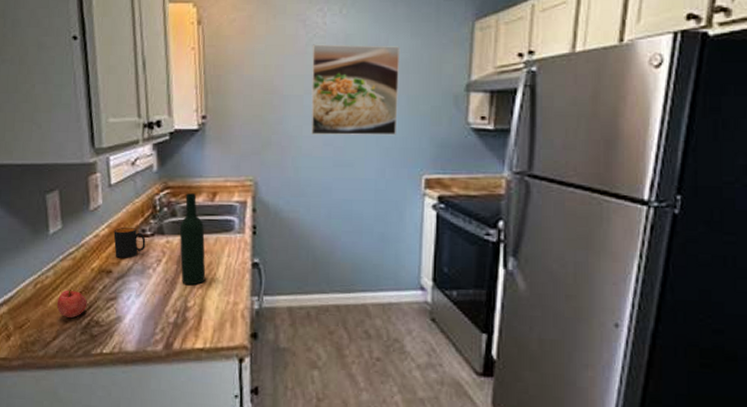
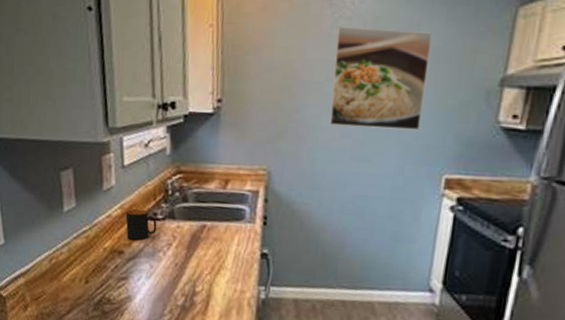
apple: present [56,288,87,318] -> none [70,266,100,294]
wine bottle: present [179,193,206,286] -> none [190,179,215,271]

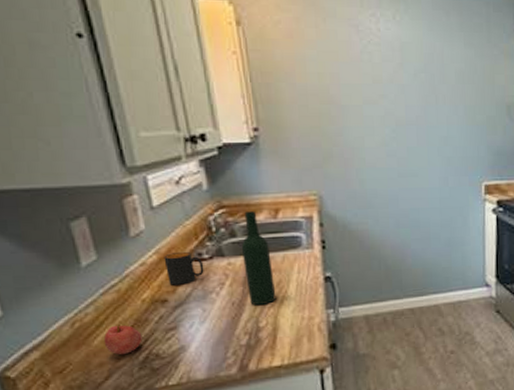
apple: none [70,266,100,294] -> present [103,323,143,354]
wine bottle: none [190,179,215,271] -> present [241,211,276,306]
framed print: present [330,26,433,131] -> none [367,51,457,146]

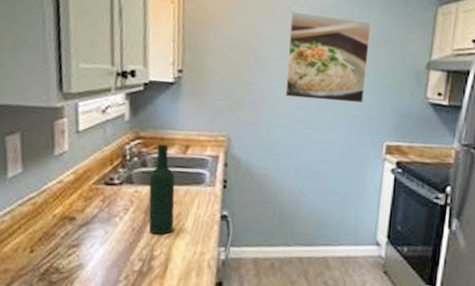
apple: present [103,323,143,354] -> none [12,234,47,264]
mug: present [164,251,204,285] -> none [79,174,114,206]
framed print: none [367,51,457,146] -> present [285,11,372,104]

